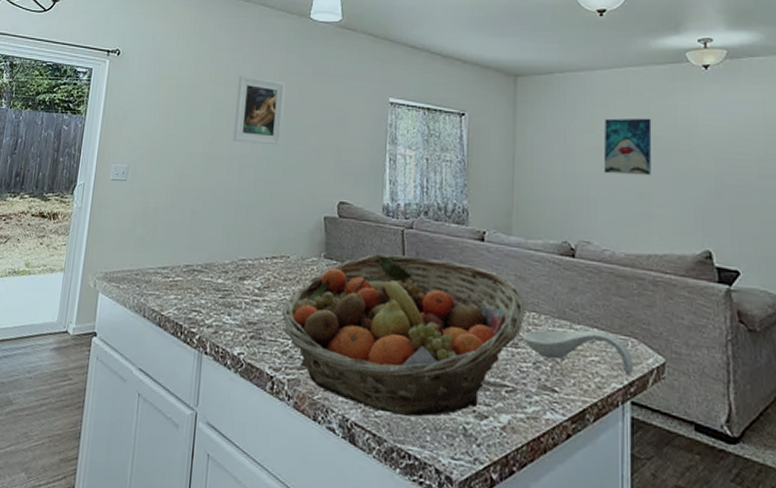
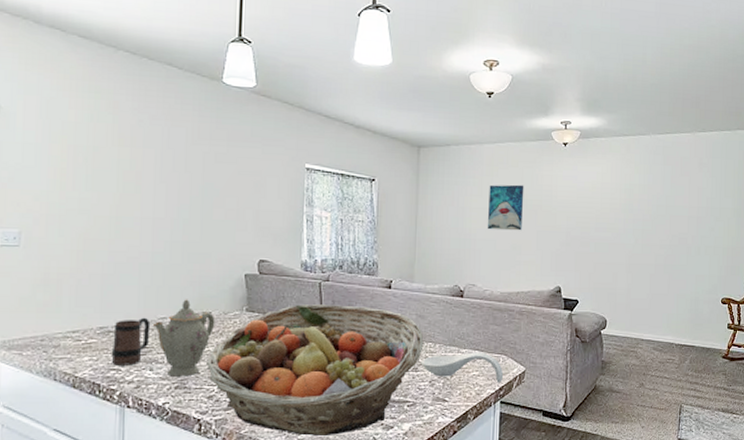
mug: none [194,257,232,308] -> present [111,317,151,366]
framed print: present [233,75,285,146] -> none [144,137,199,209]
teapot: none [233,240,293,326] -> present [152,299,215,377]

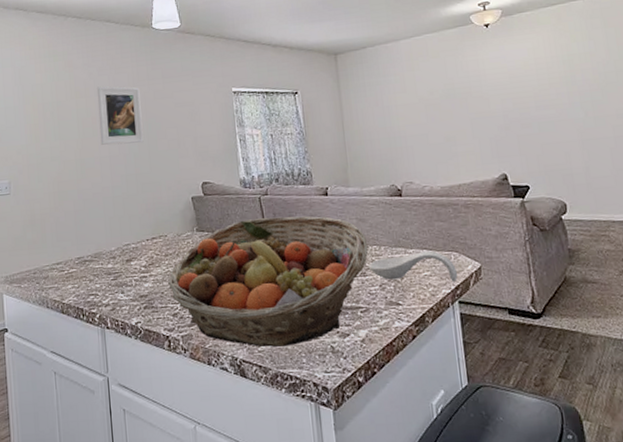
mug: present [111,317,151,366] -> none [88,245,118,291]
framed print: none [144,137,199,209] -> present [96,86,144,146]
teapot: present [152,299,215,377] -> none [119,225,172,298]
wall art: present [487,184,524,231] -> none [412,74,454,125]

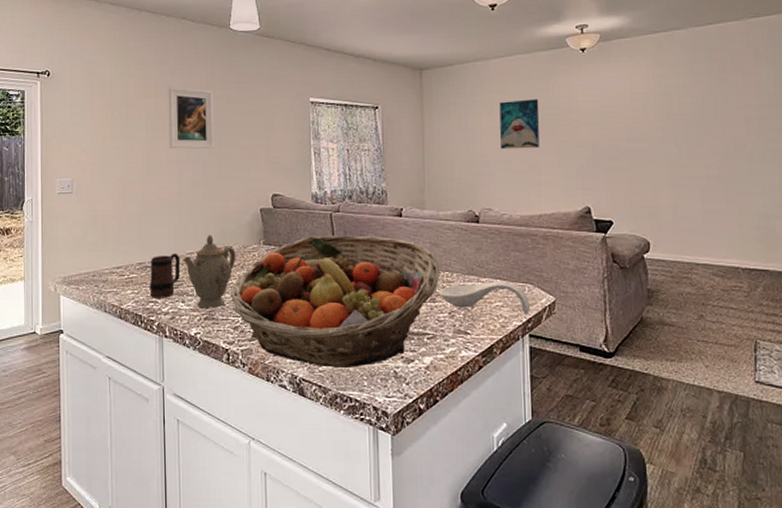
mug: none [88,245,118,291] -> present [149,253,181,298]
teapot: none [119,225,172,298] -> present [182,234,236,308]
wall art: none [412,74,454,125] -> present [499,98,540,150]

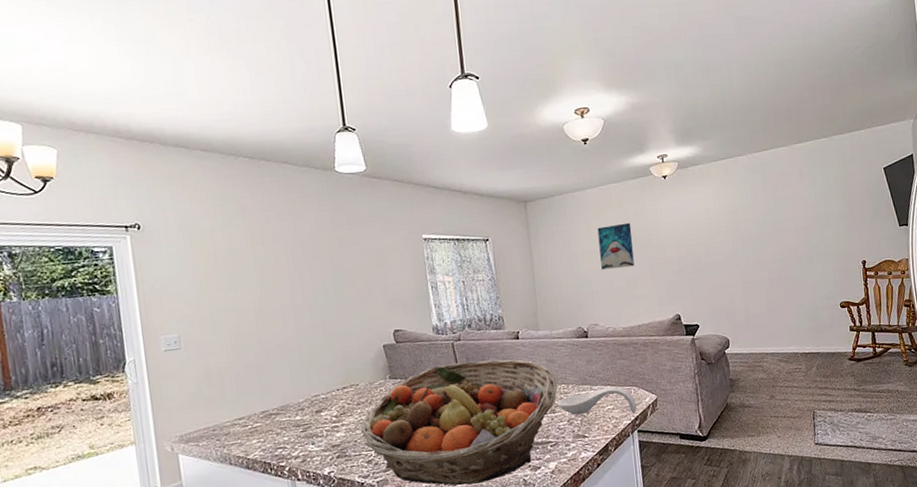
mug: present [149,253,181,298] -> none [274,397,307,444]
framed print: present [168,86,214,149] -> none [275,232,330,295]
teapot: present [182,234,236,308] -> none [307,375,364,448]

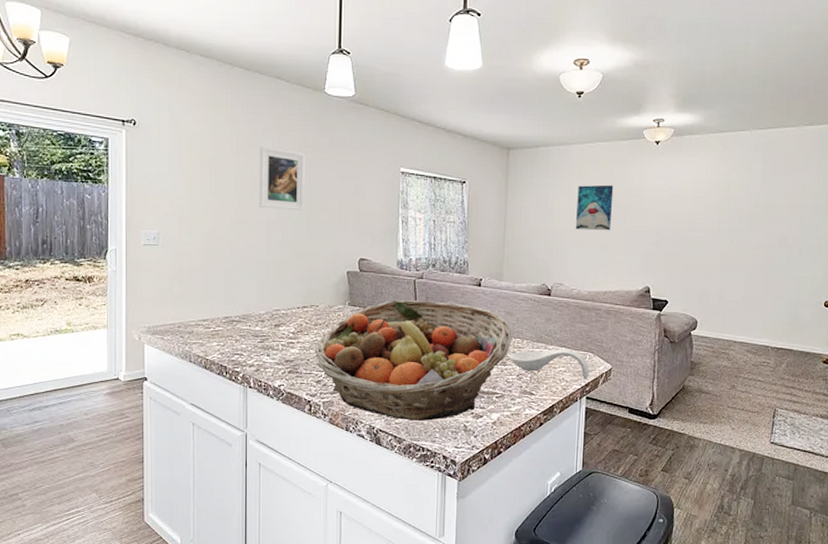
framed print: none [275,232,330,295] -> present [259,146,305,211]

